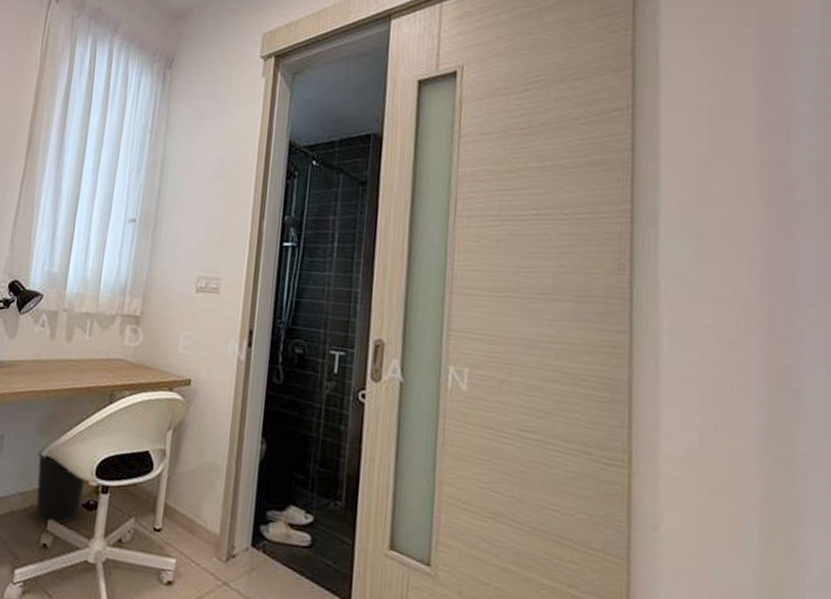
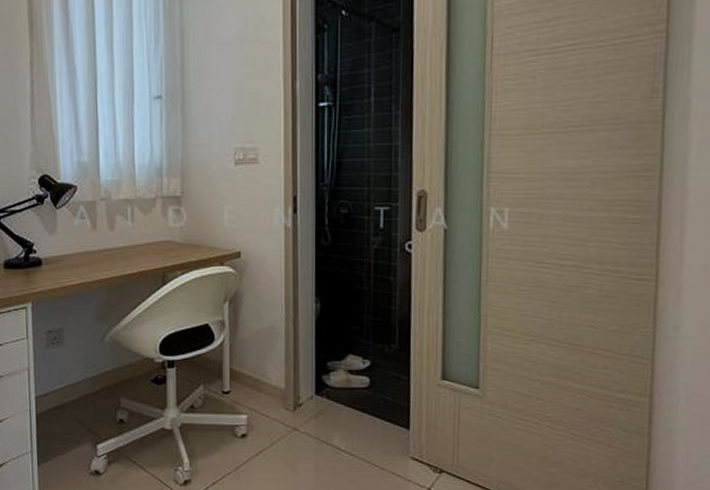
wastebasket: present [36,449,85,525] -> none [100,336,151,402]

